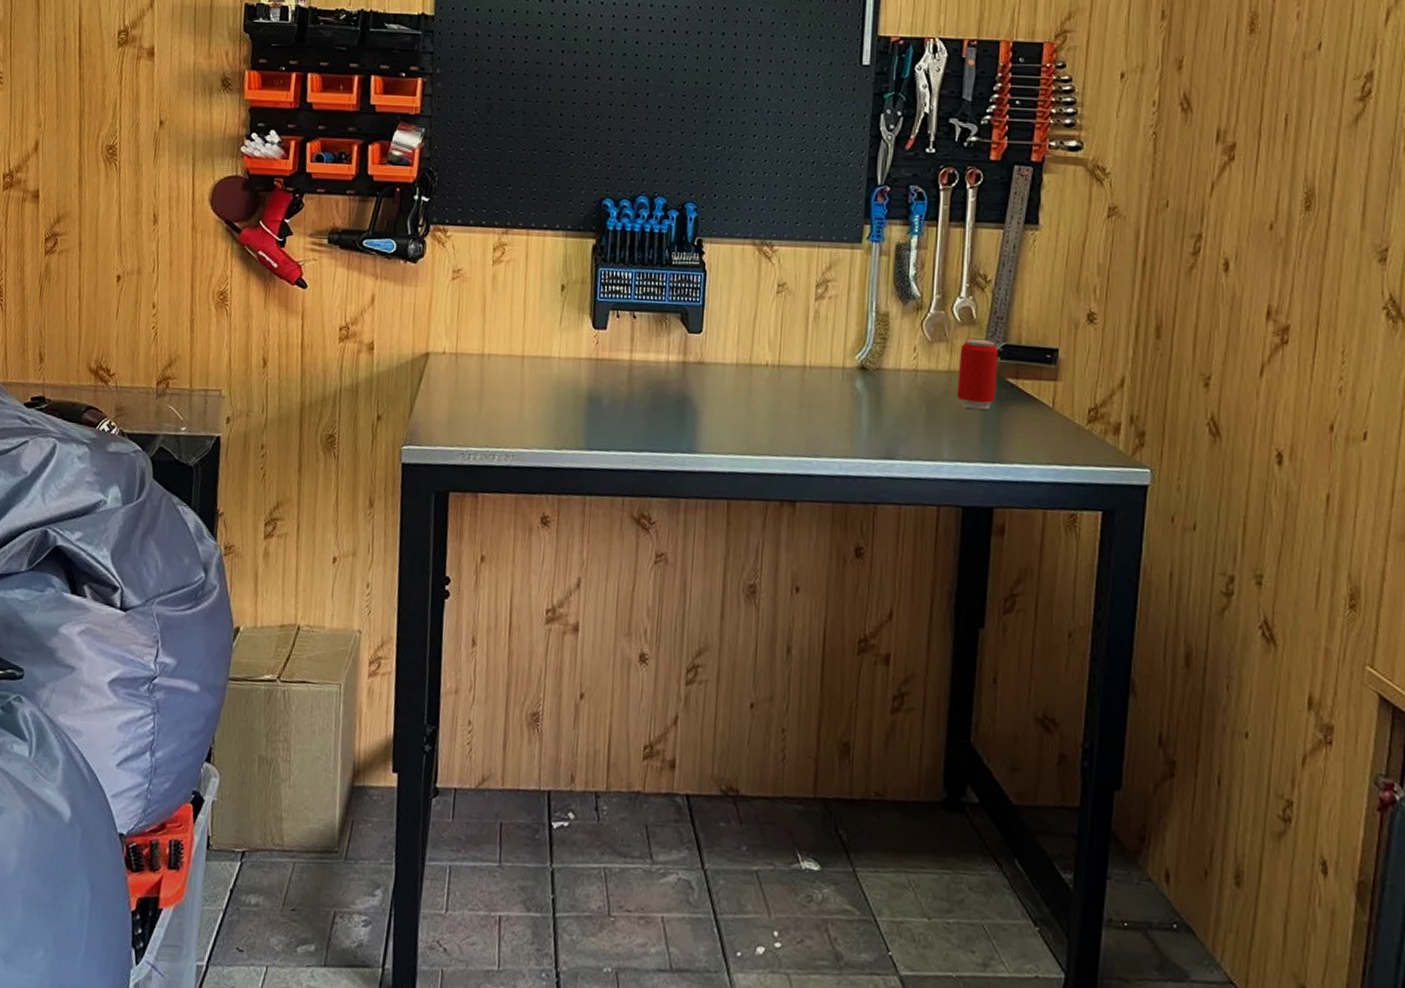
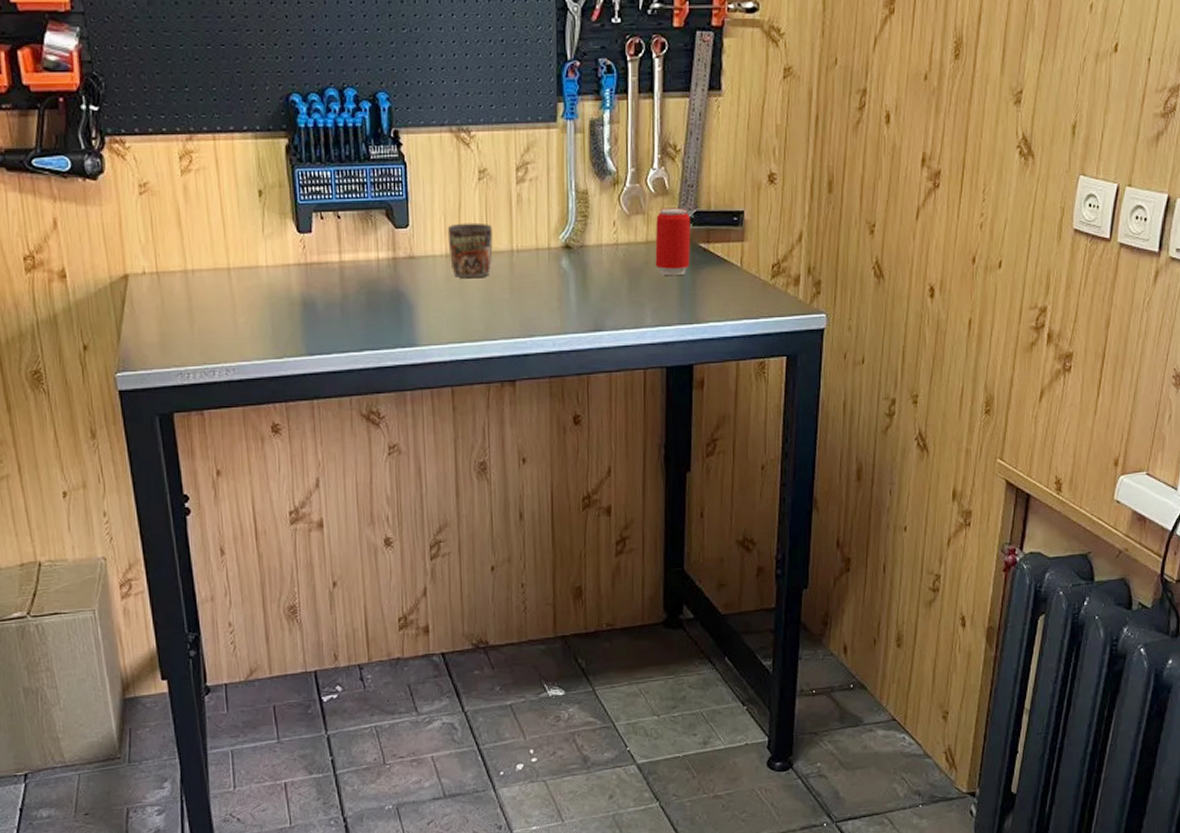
mug: none [739,333,786,391] -> present [447,222,493,279]

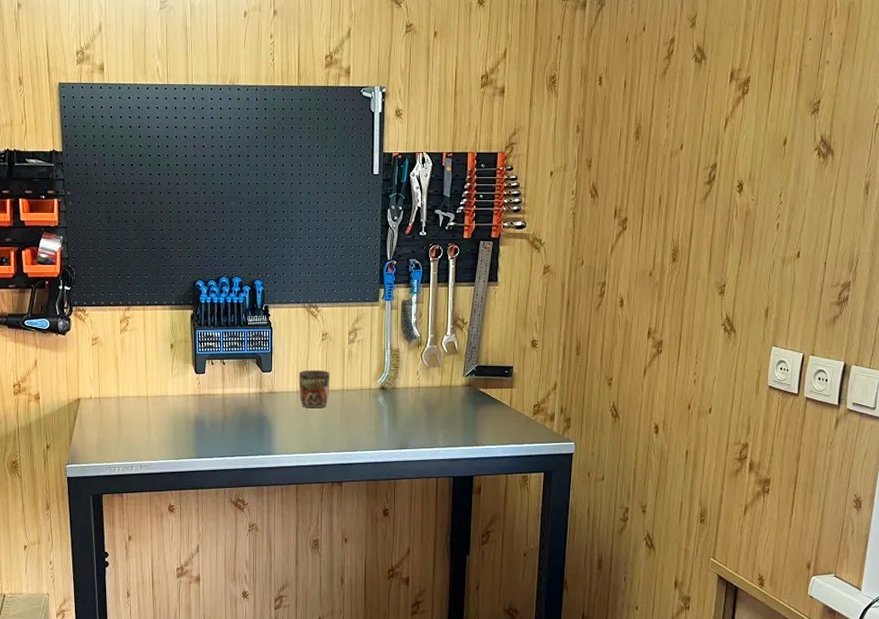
beverage can: present [655,207,691,276] -> none [447,363,473,411]

